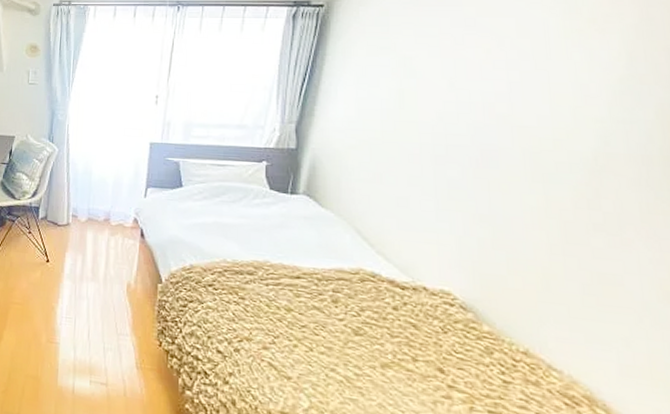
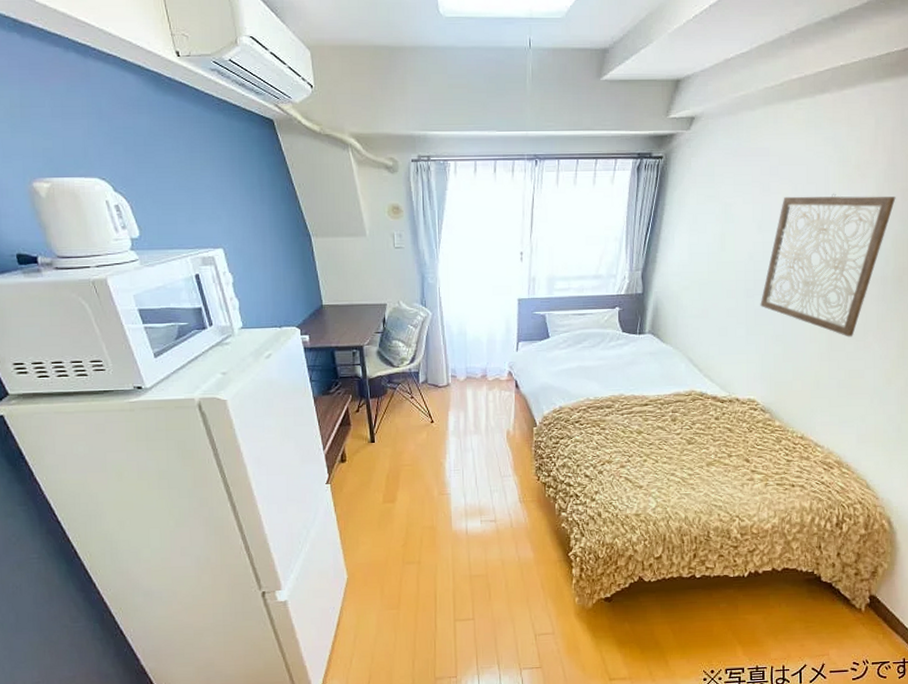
wall art: none [455,50,657,229] -> present [760,193,896,337]

